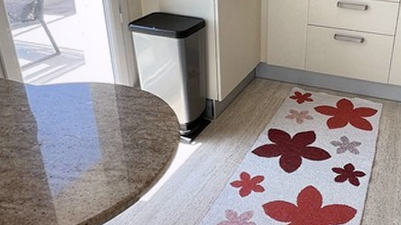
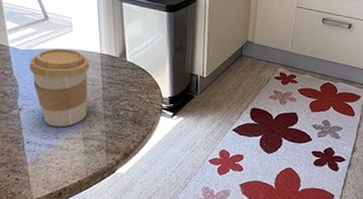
coffee cup: none [46,82,106,160] -> present [29,48,90,127]

